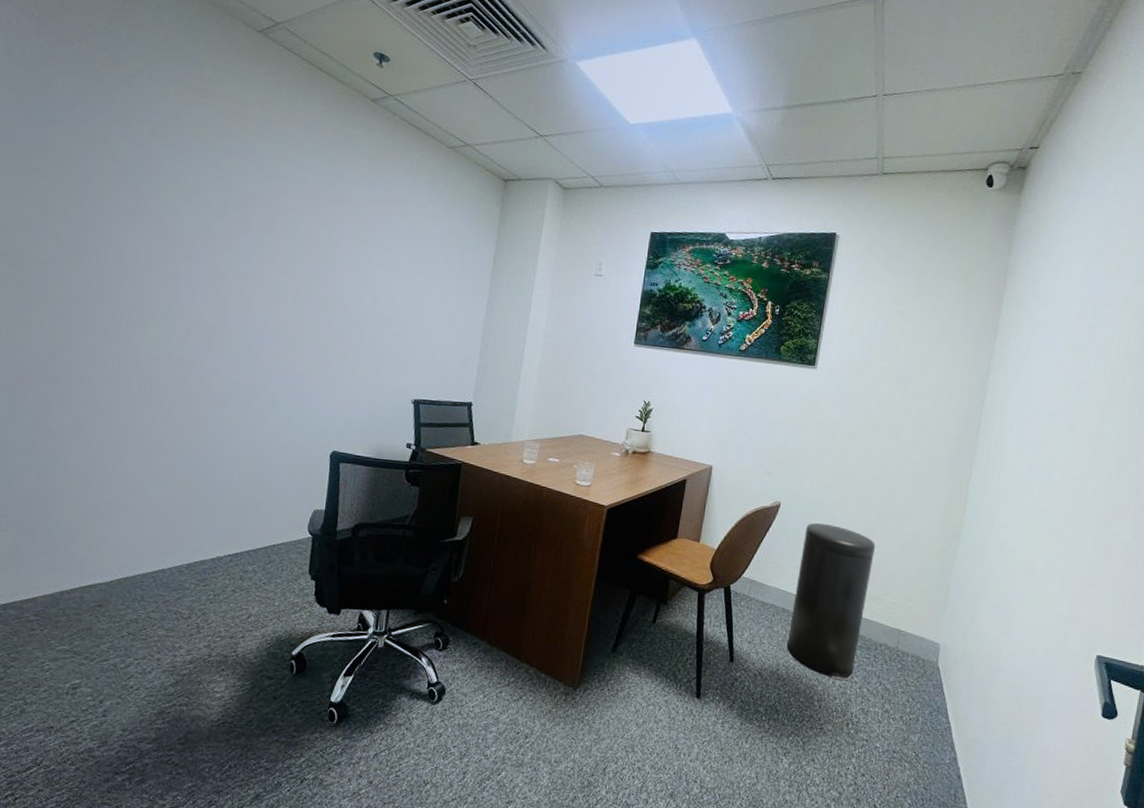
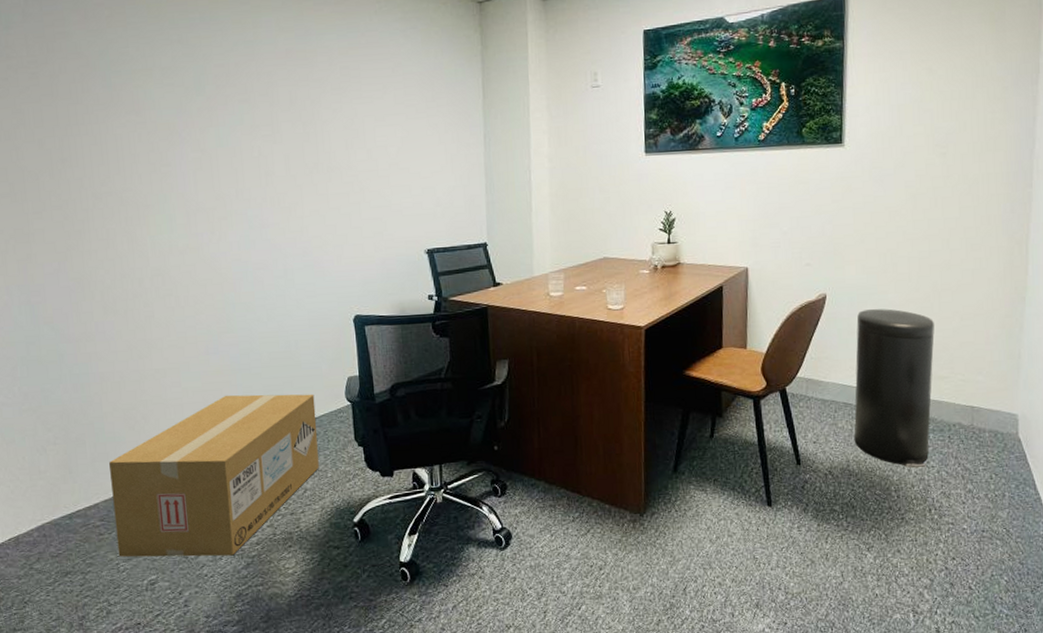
cardboard box: none [46,508,277,671] -> present [109,394,319,557]

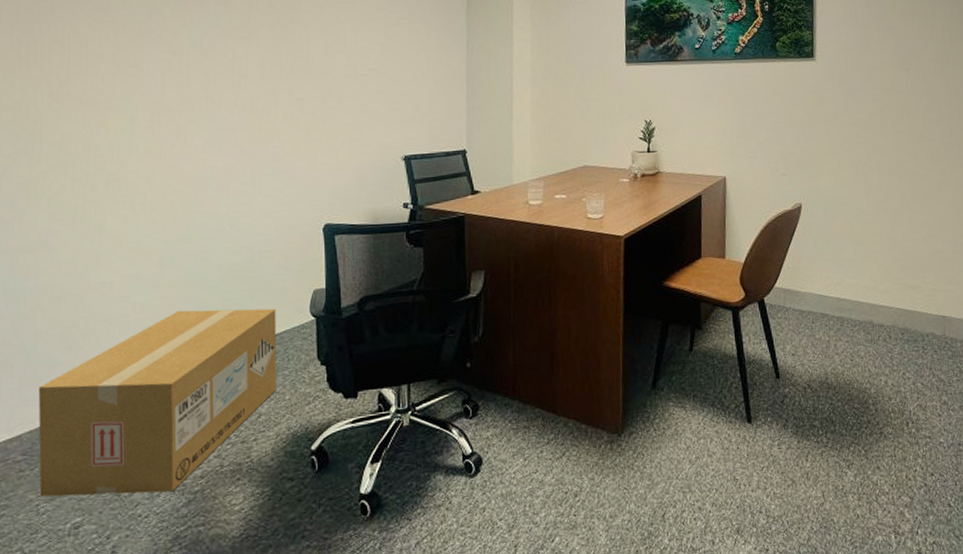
pedal bin: present [854,309,935,468] -> none [831,218,906,380]

